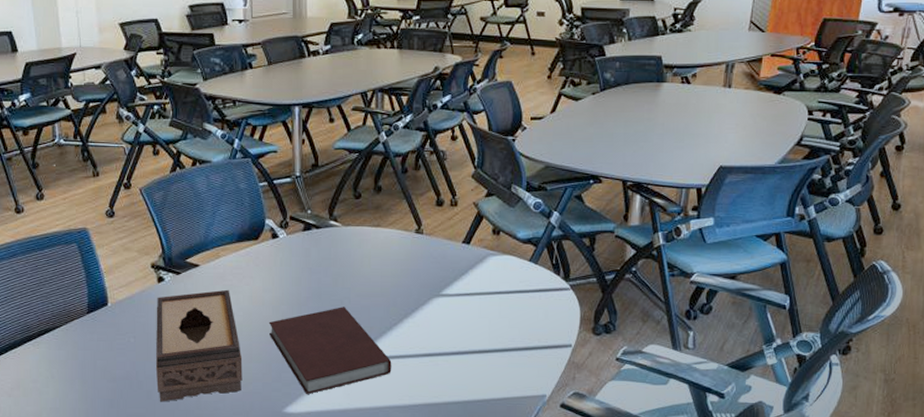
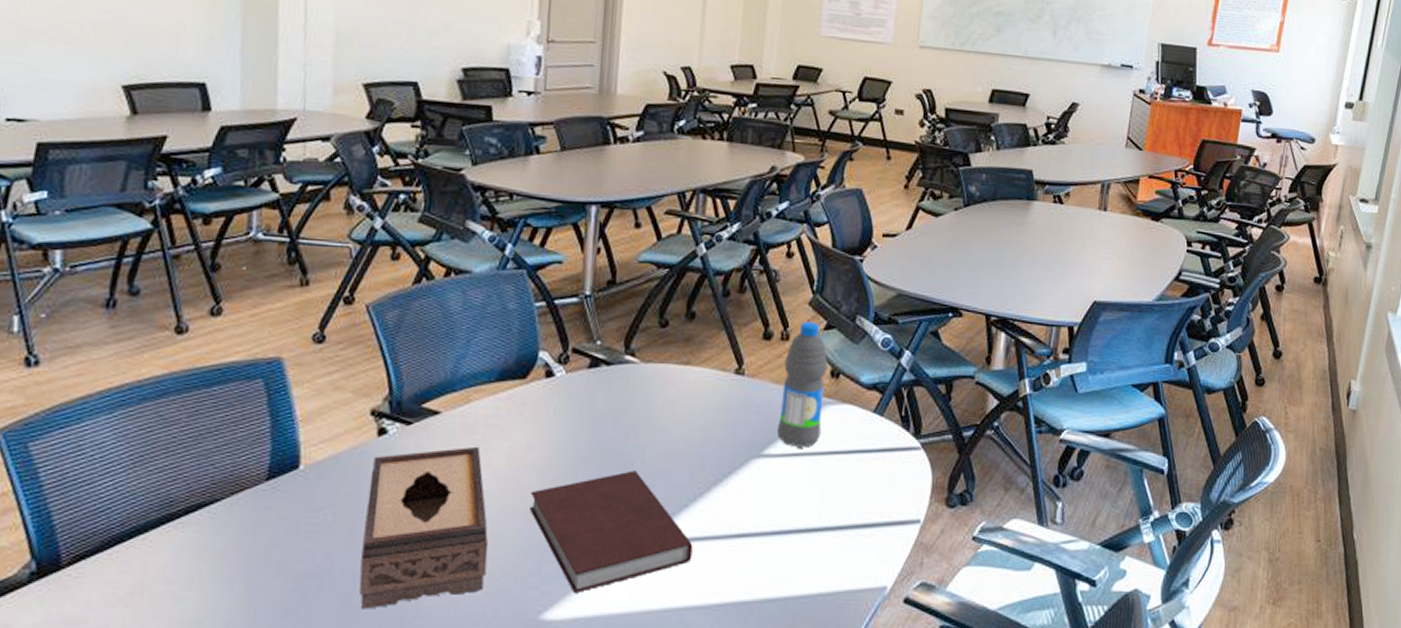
water bottle: none [451,191,489,289] -> present [776,321,828,448]

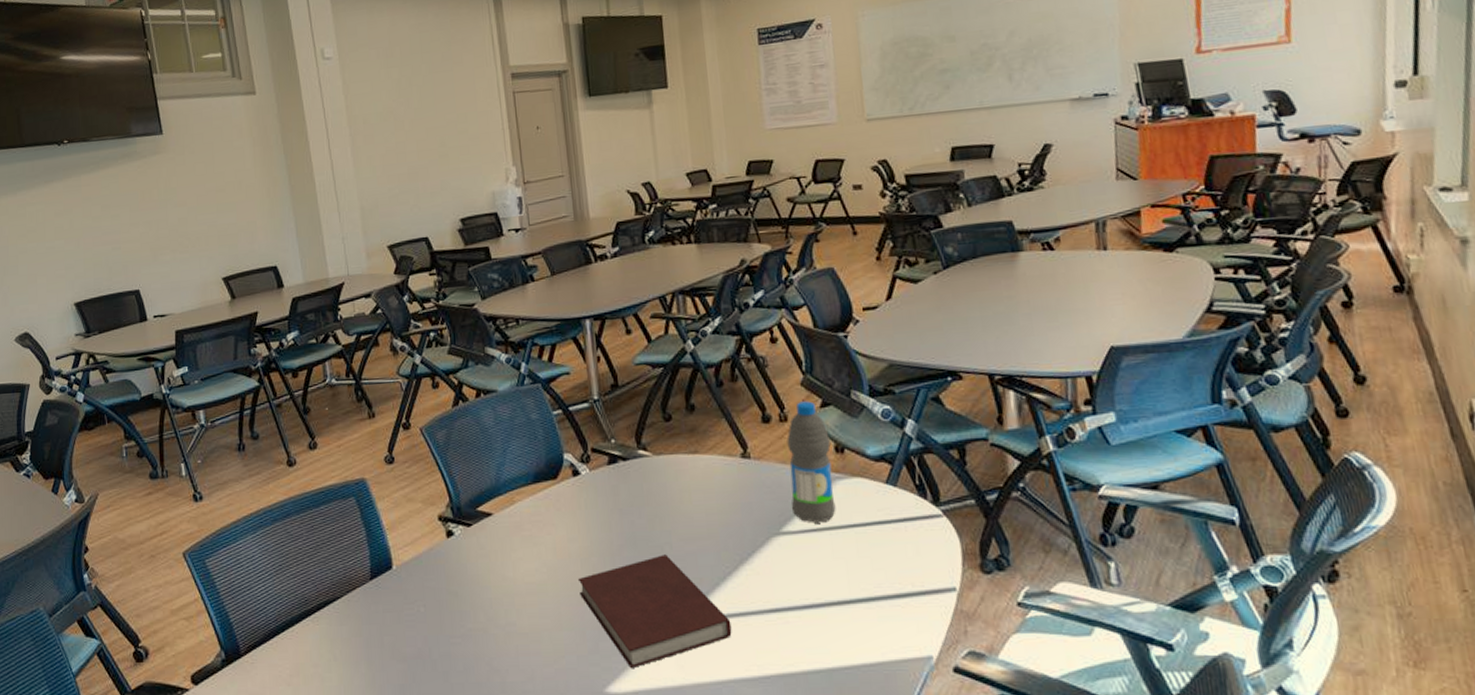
tissue box: present [359,446,489,609] -> none [447,541,553,685]

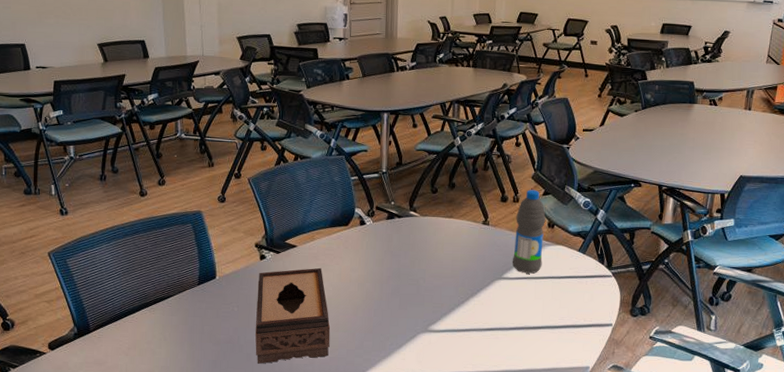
tissue box: none [447,541,553,685] -> present [255,267,331,364]
notebook: present [577,554,732,668] -> none [354,285,459,360]

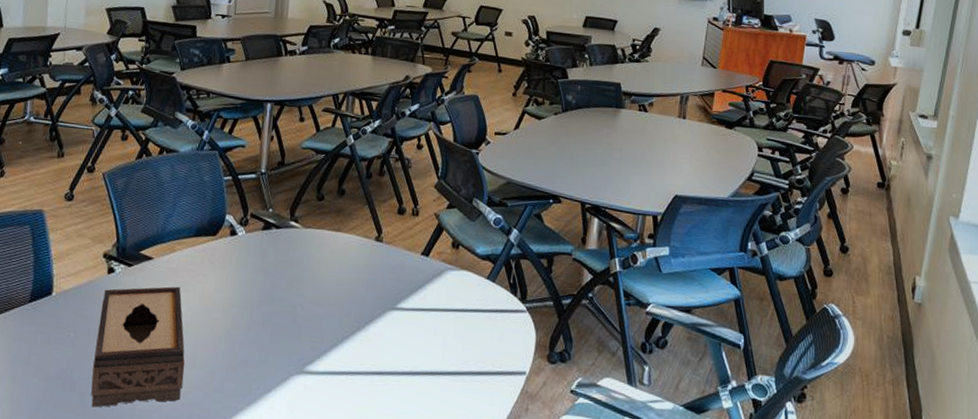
water bottle: present [512,190,546,274] -> none [408,201,449,305]

